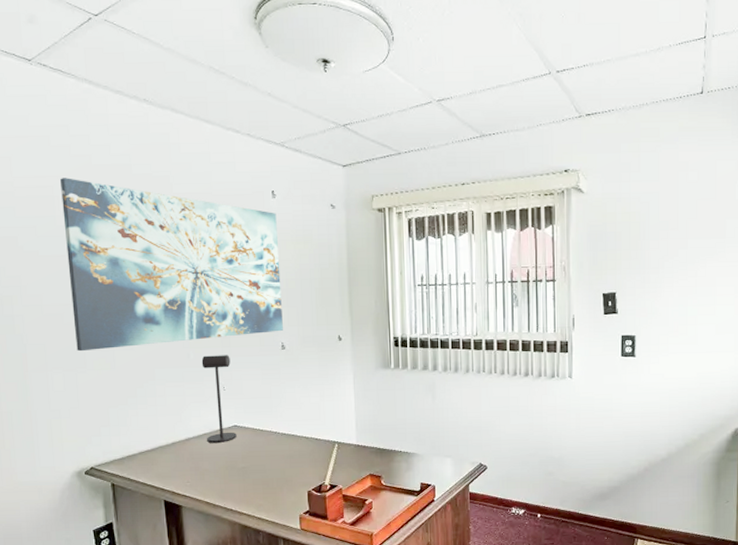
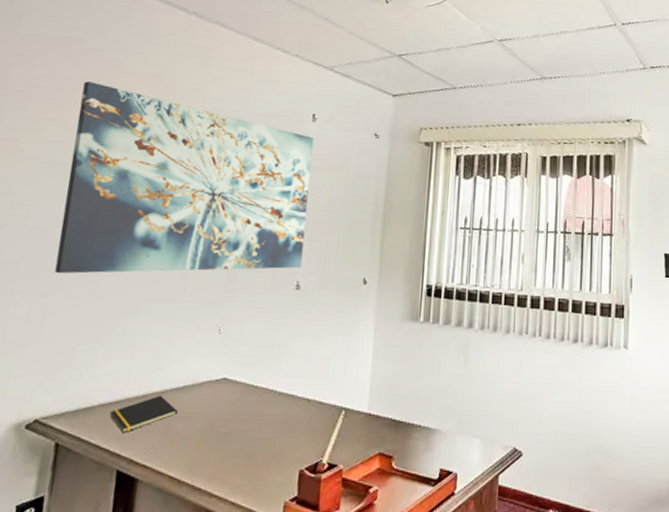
notepad: none [148,442,203,472] -> present [109,395,179,433]
desk lamp: present [201,355,237,443] -> none [187,290,234,399]

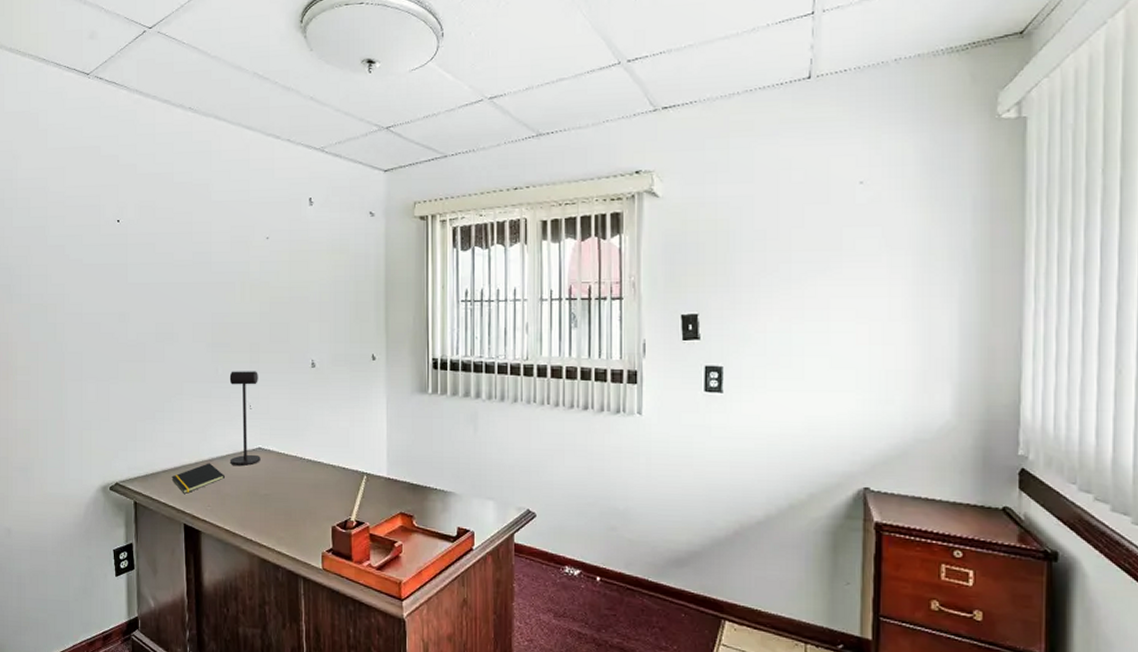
wall art: present [54,81,314,274] -> none [107,187,314,362]
desk lamp: none [187,290,234,399] -> present [229,371,261,466]

